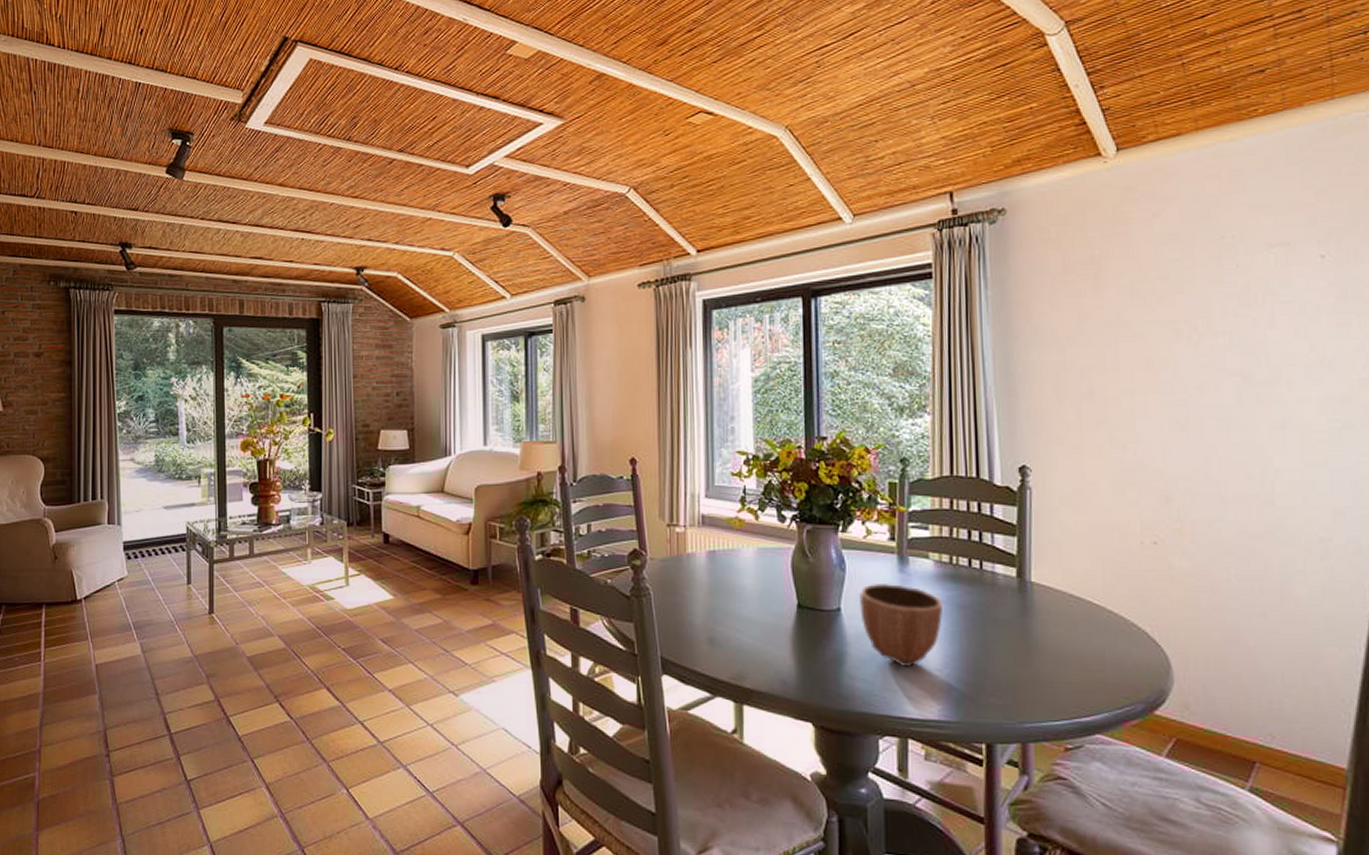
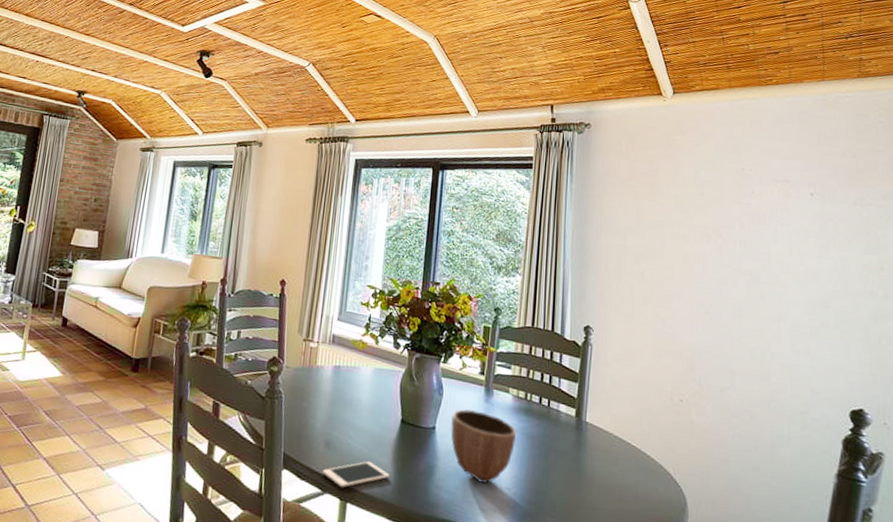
cell phone: none [709,655,791,689] -> present [322,461,390,488]

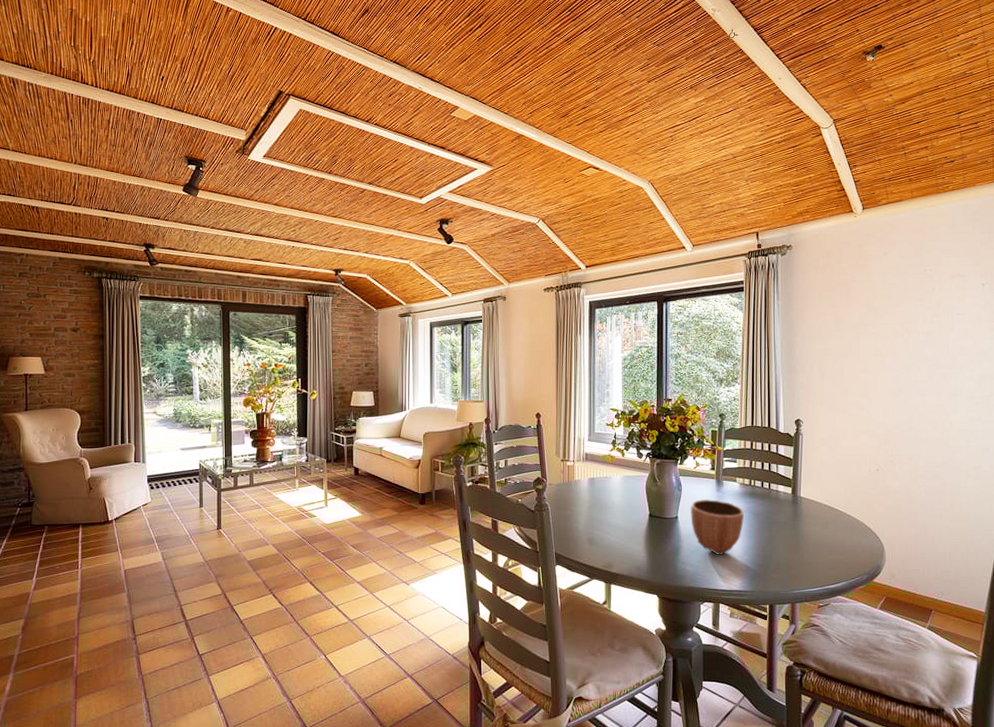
cell phone: present [322,461,390,488] -> none [588,550,644,574]

